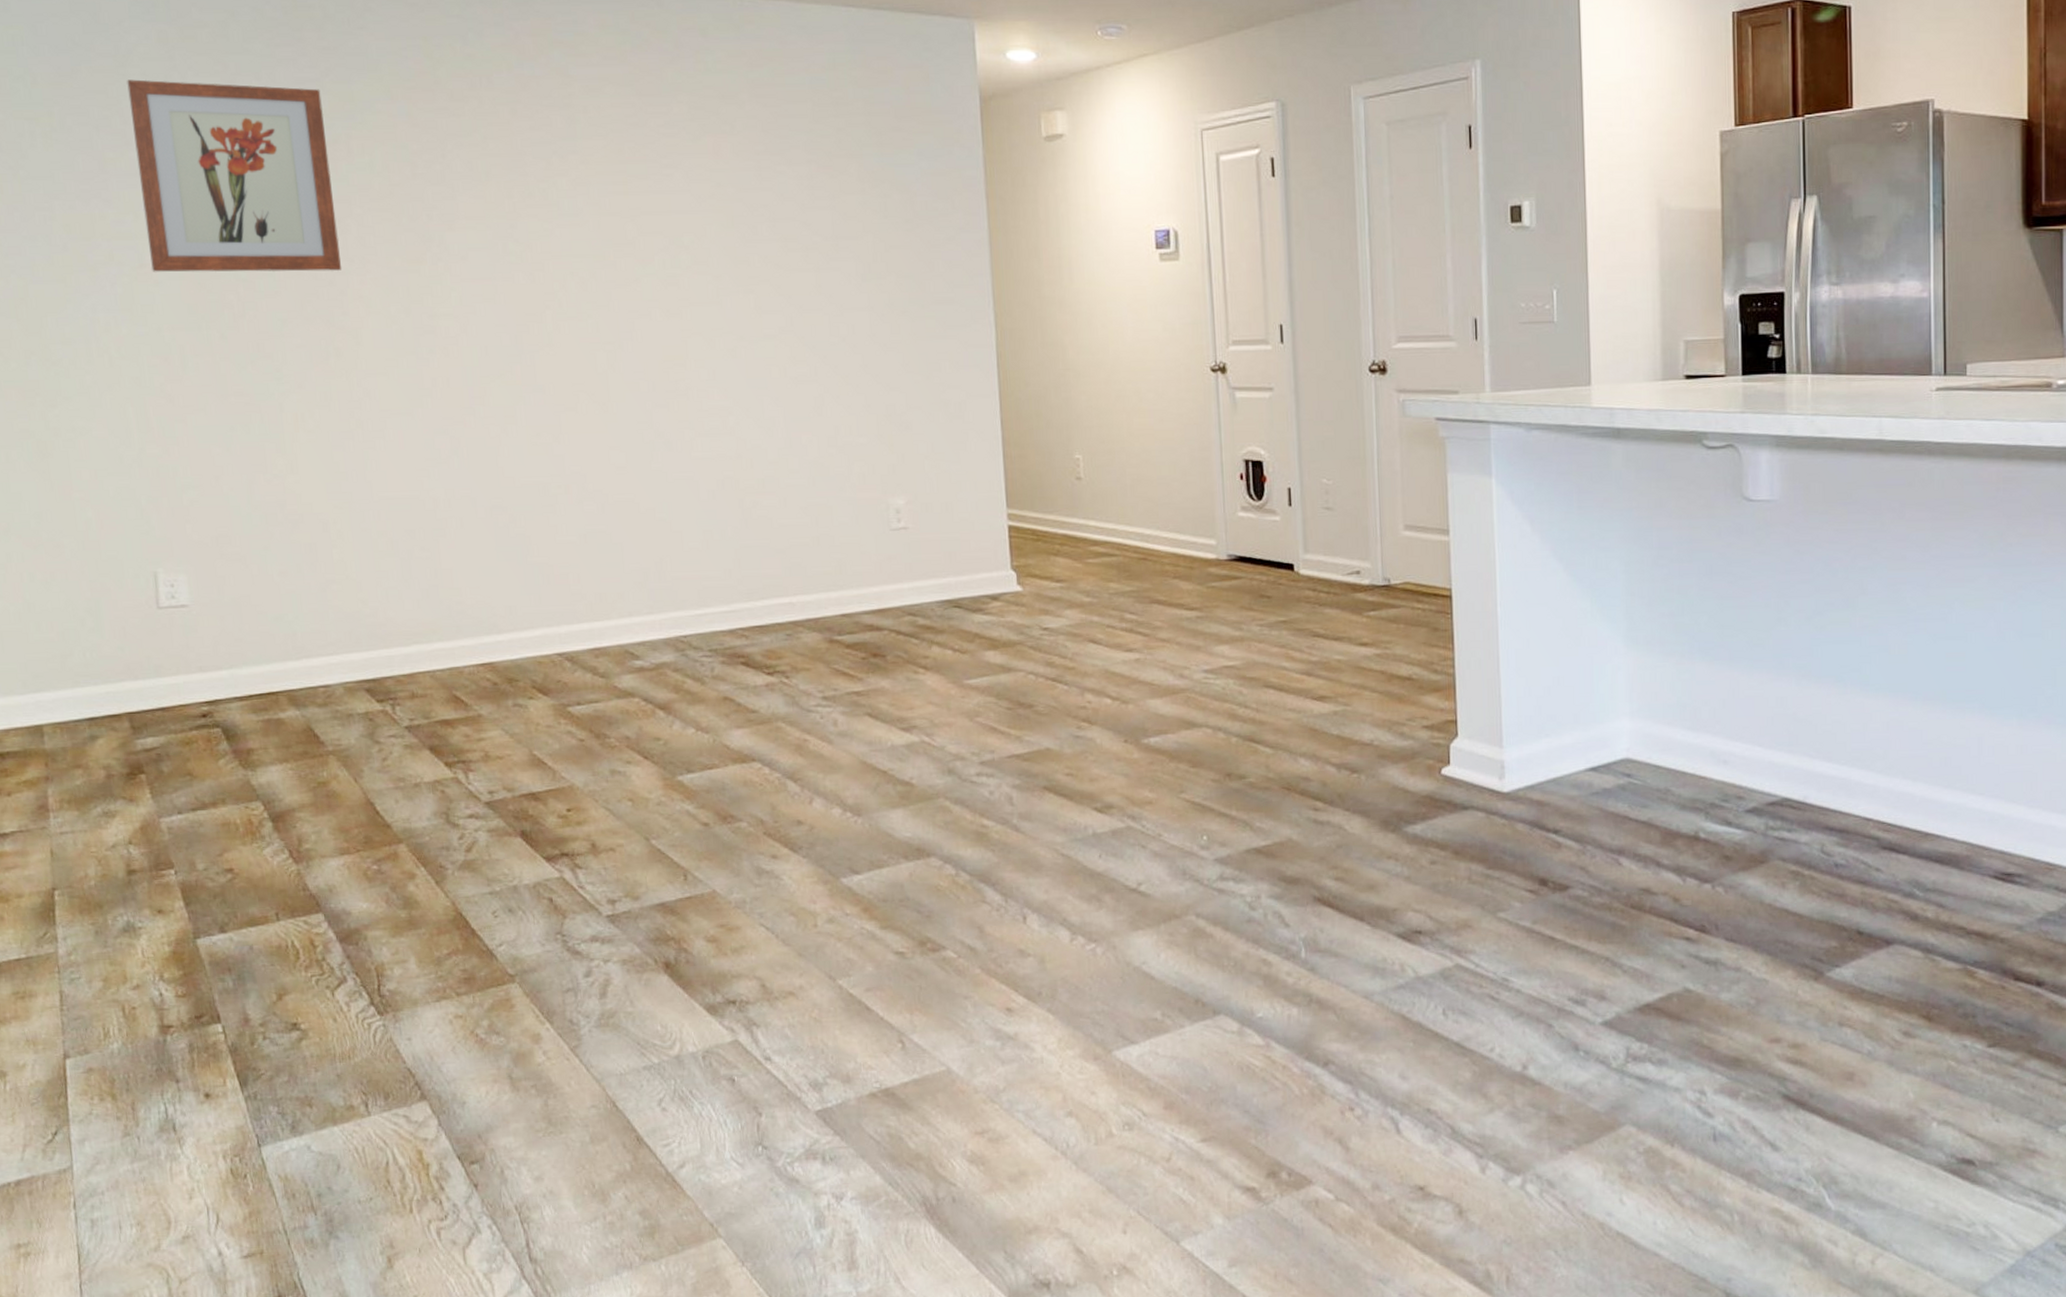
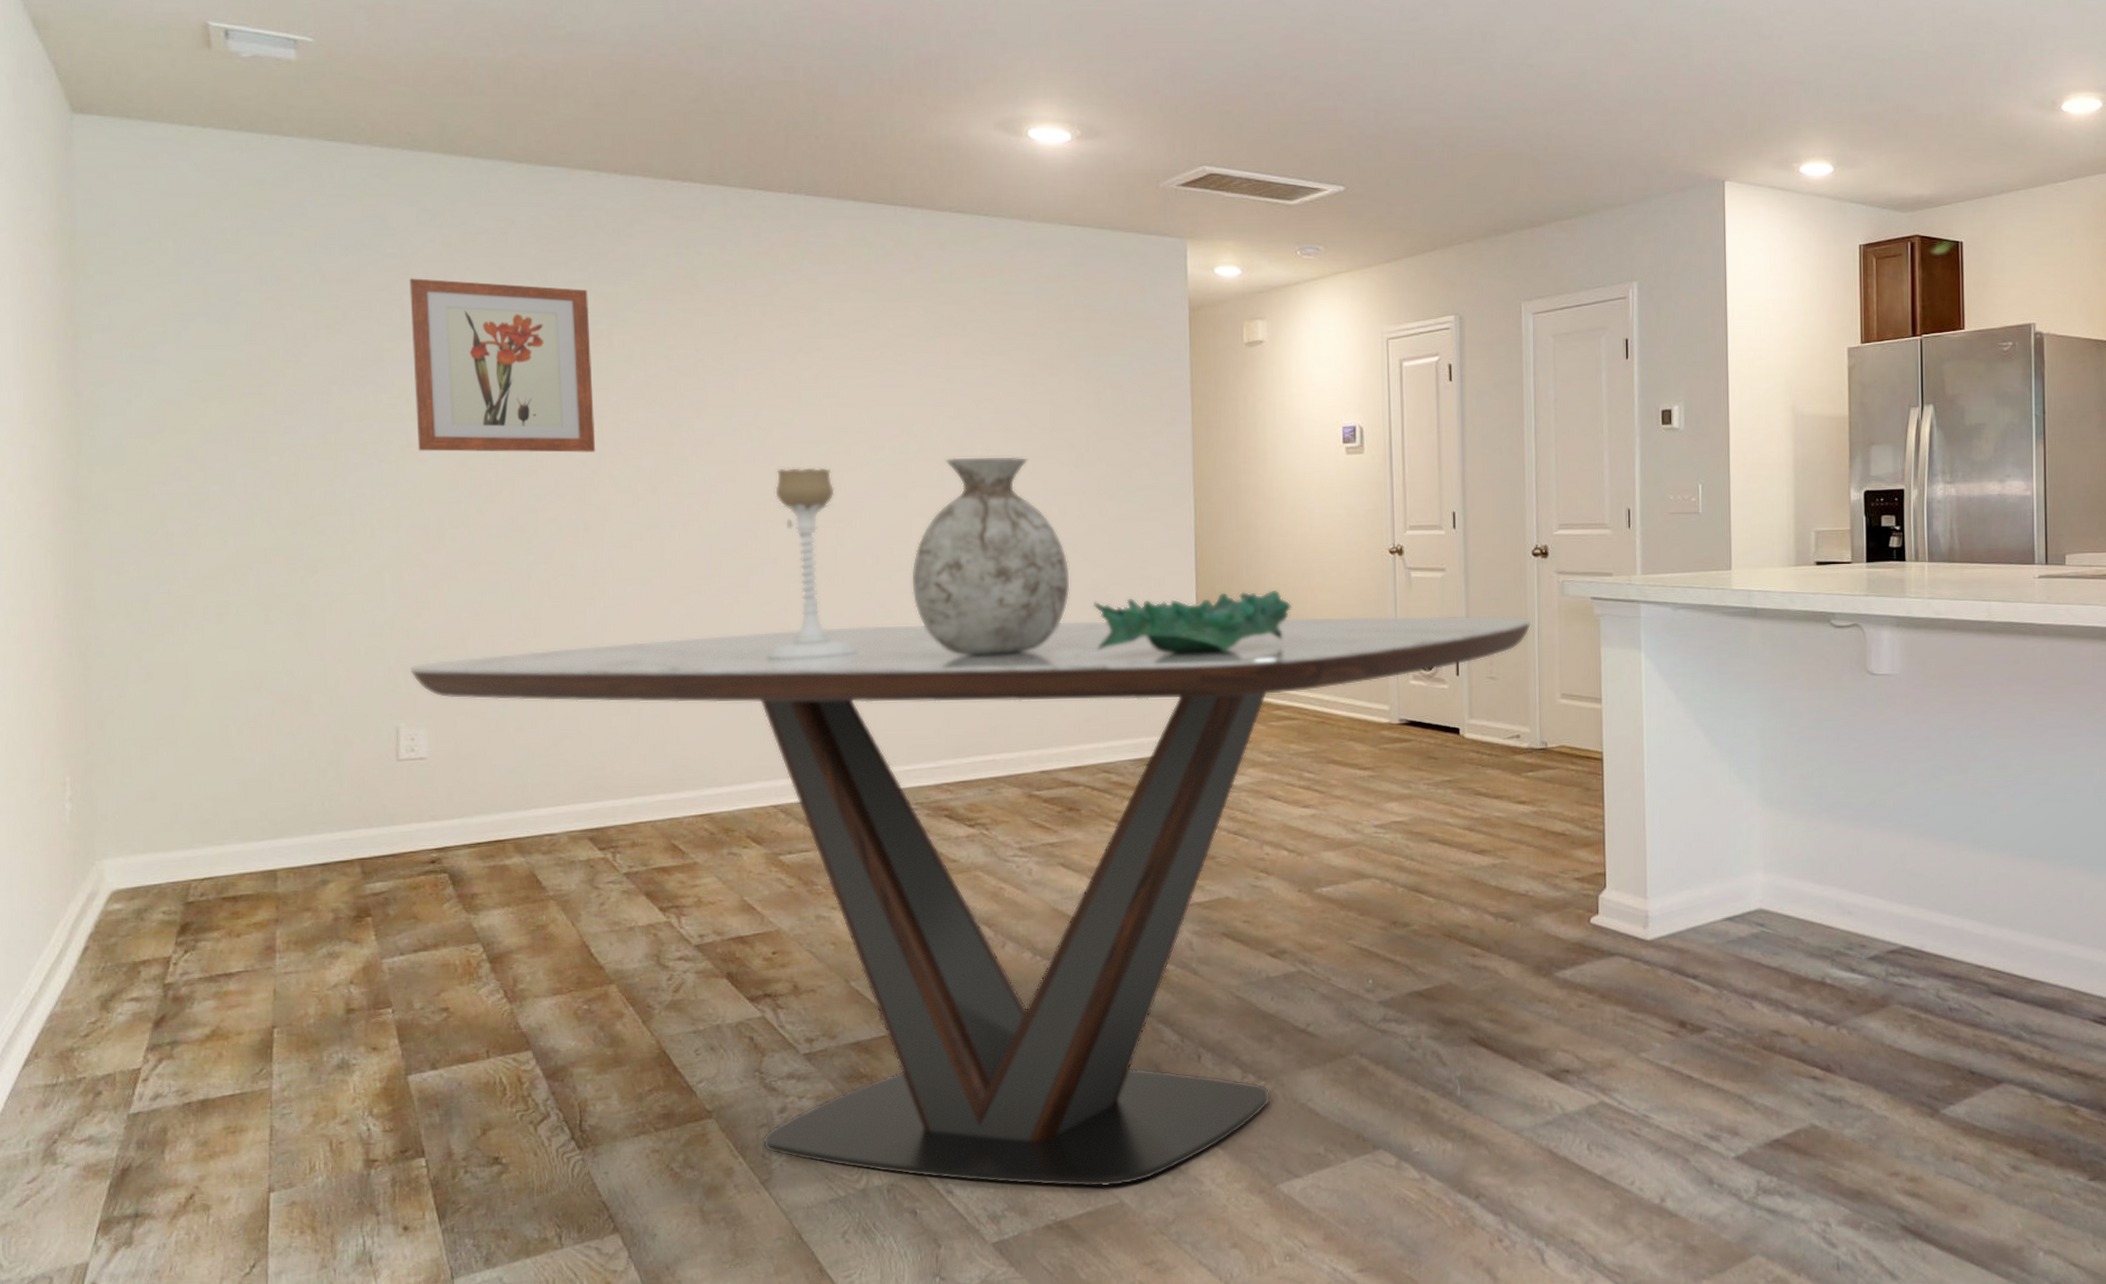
dining table: none [162,439,1371,1054] -> present [409,615,1532,1188]
candle holder: none [537,283,638,495] -> present [767,466,858,659]
vase: none [690,268,864,490] -> present [910,456,1071,656]
decorative bowl: none [889,413,1107,485] -> present [1093,589,1292,654]

